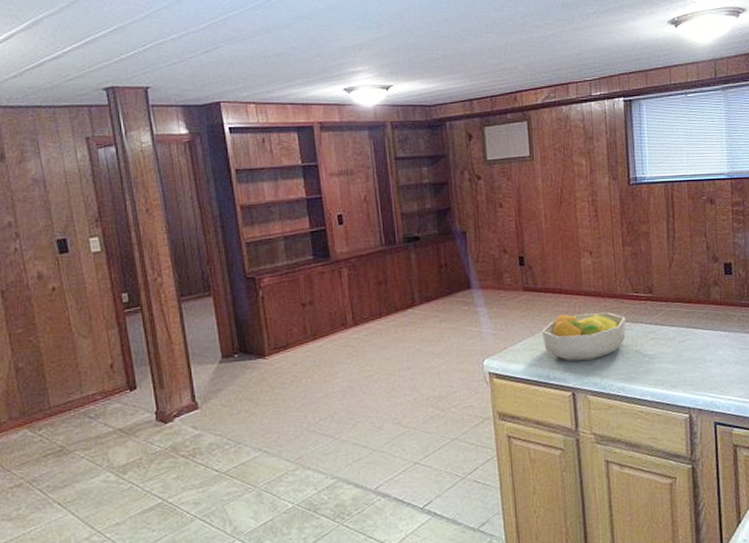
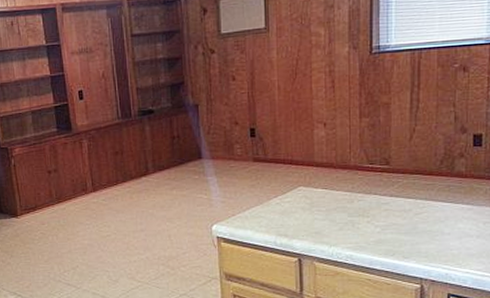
fruit bowl: present [541,312,626,361] -> none [269,183,359,229]

